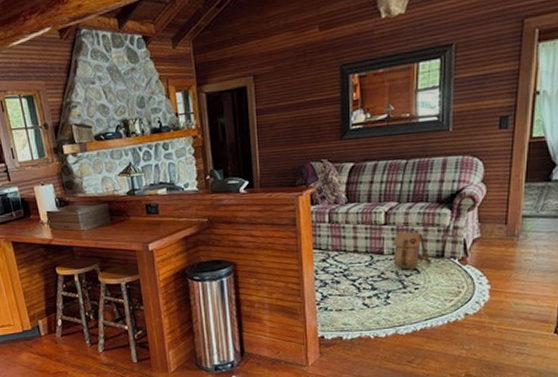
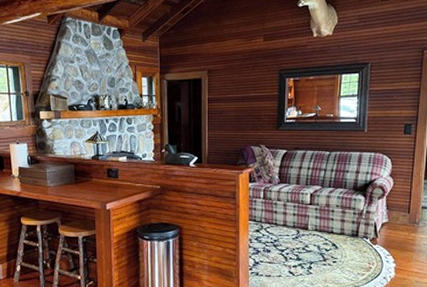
backpack: present [393,229,431,270] -> none [316,210,348,245]

